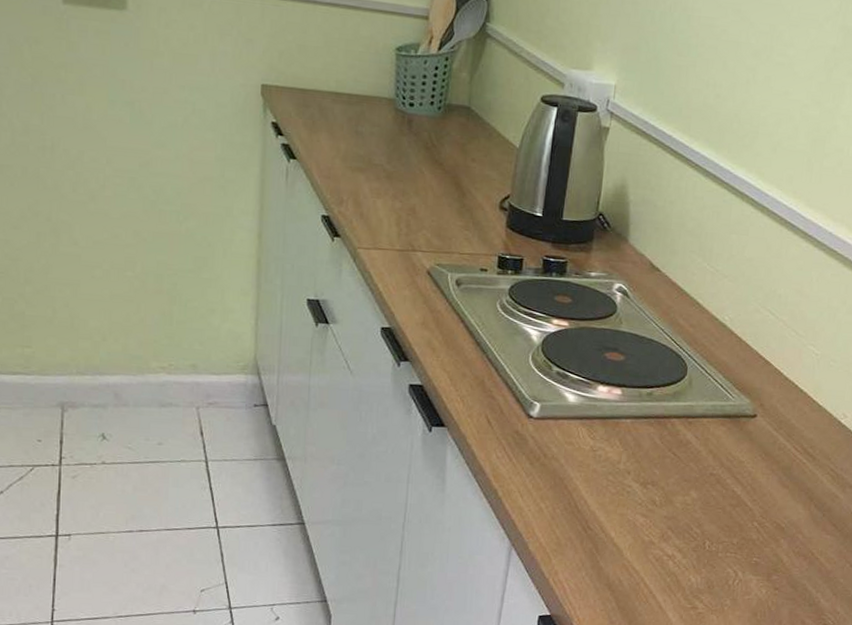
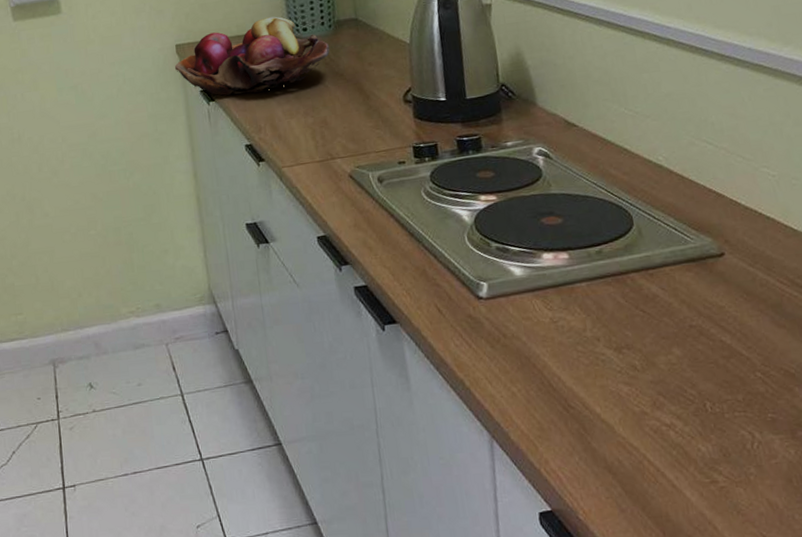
fruit basket: none [256,80,434,163] -> present [174,16,330,96]

